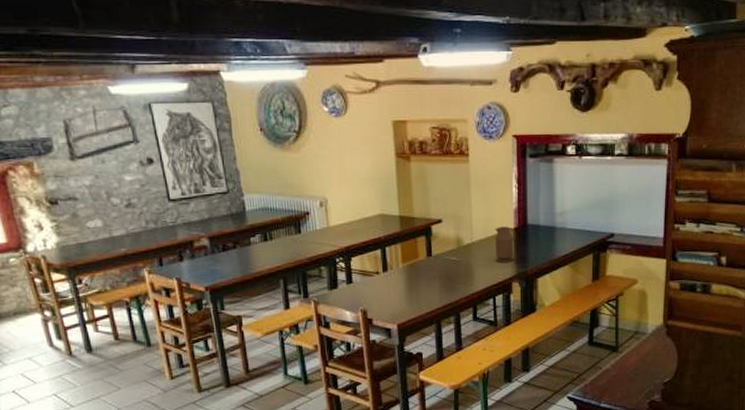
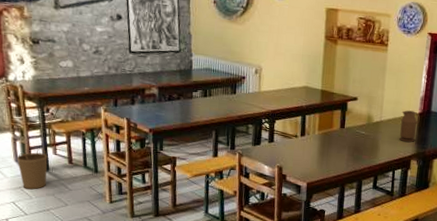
basket: none [51,327,91,377] -> present [16,148,48,190]

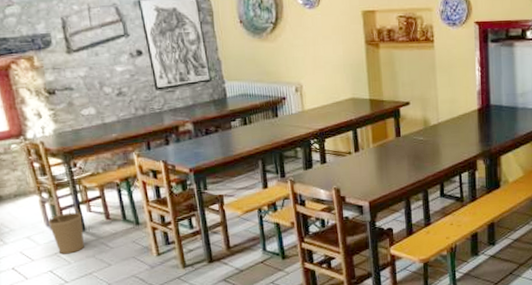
water jug: present [399,110,420,143] -> none [459,107,480,142]

